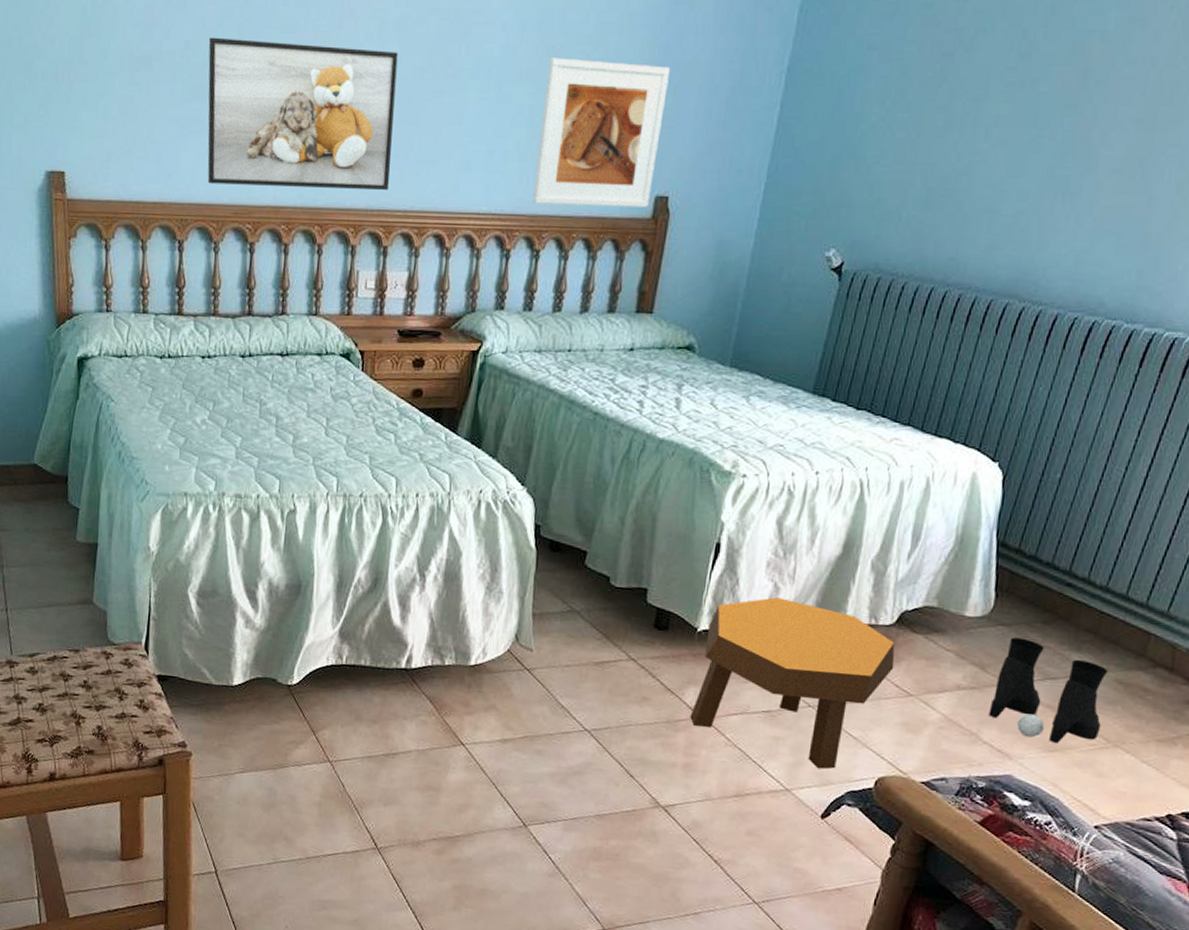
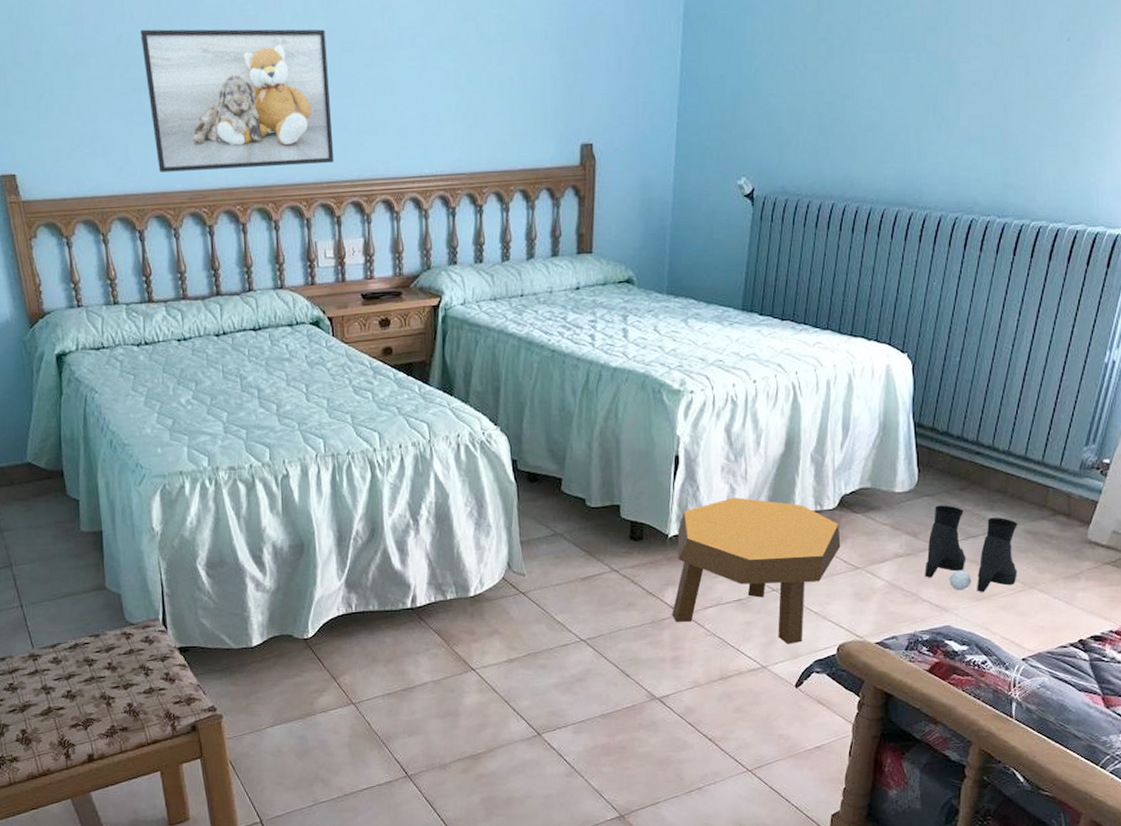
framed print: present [533,57,671,208] -> none [467,22,580,162]

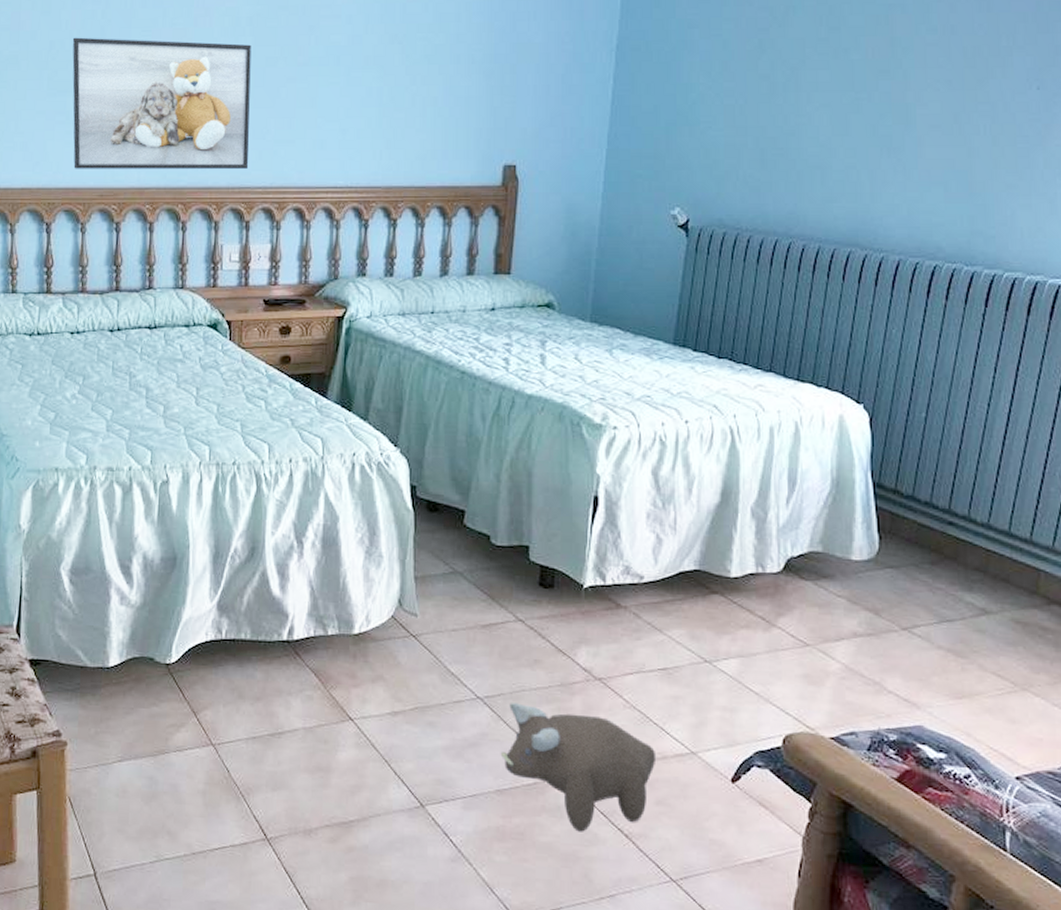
plush toy: none [603,641,734,741] -> present [500,703,657,832]
footstool: present [672,497,841,644] -> none [585,549,787,729]
boots: present [925,505,1017,593] -> none [889,580,1005,690]

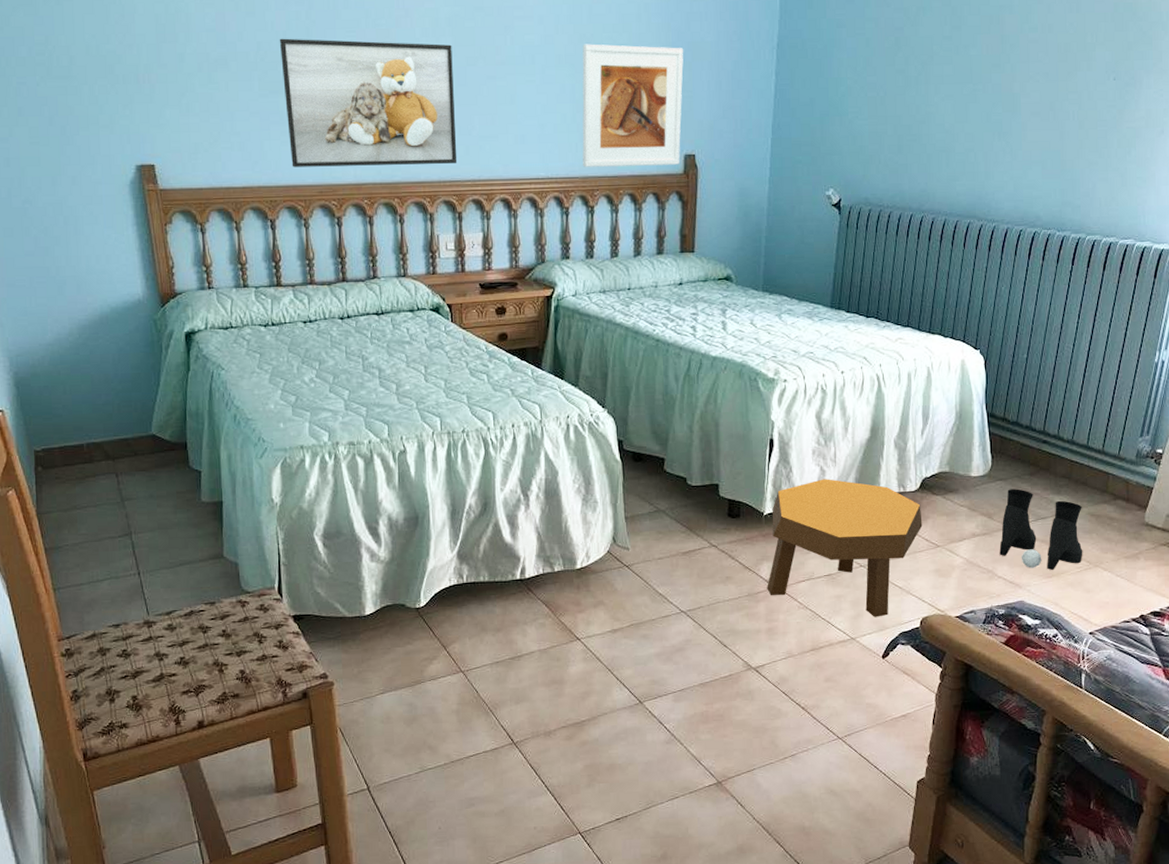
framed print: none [387,44,508,176] -> present [582,44,684,167]
plush toy: present [500,703,657,832] -> none [702,613,825,709]
footstool: none [585,549,787,729] -> present [767,479,923,617]
boots: none [889,580,1005,690] -> present [999,489,1083,571]

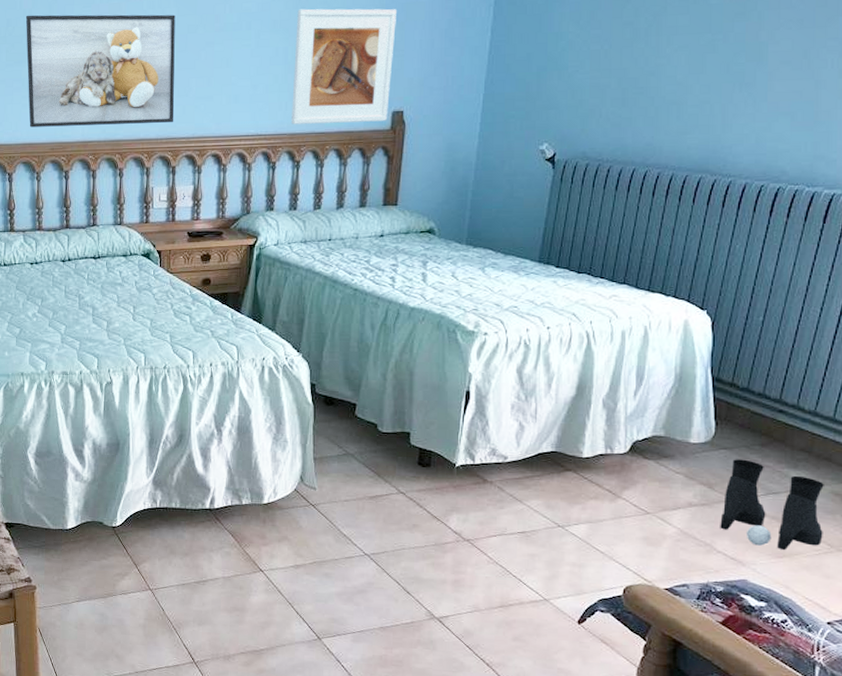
footstool: present [767,479,923,617] -> none [455,434,631,581]

